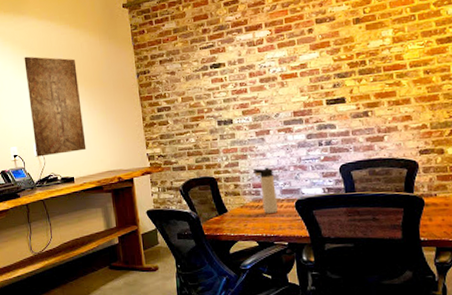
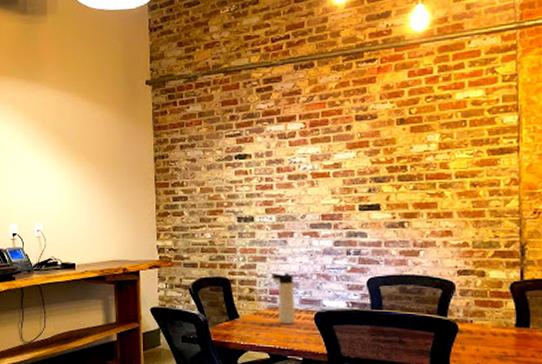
wall art: present [24,56,87,157] -> none [34,128,92,238]

